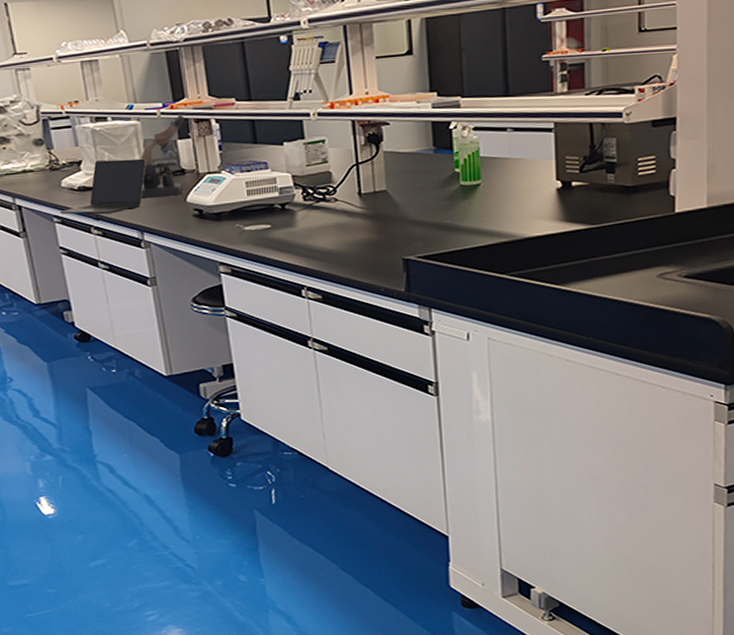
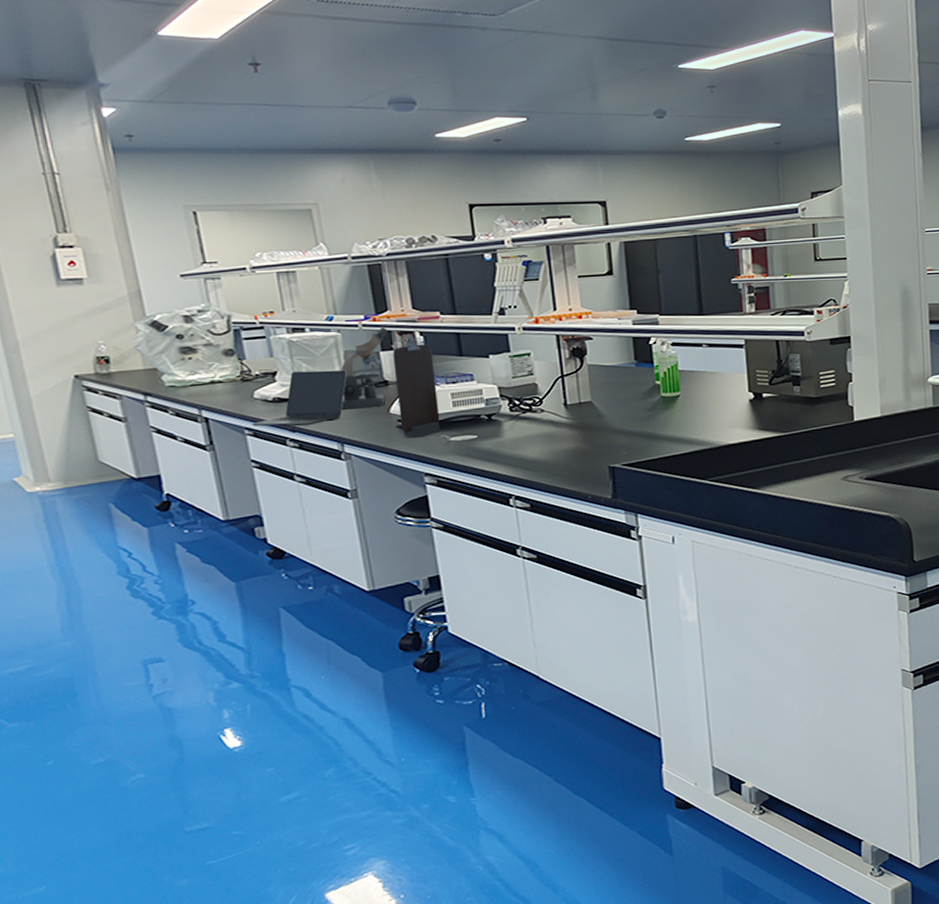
clipboard: none [189,124,235,227] -> present [393,337,441,438]

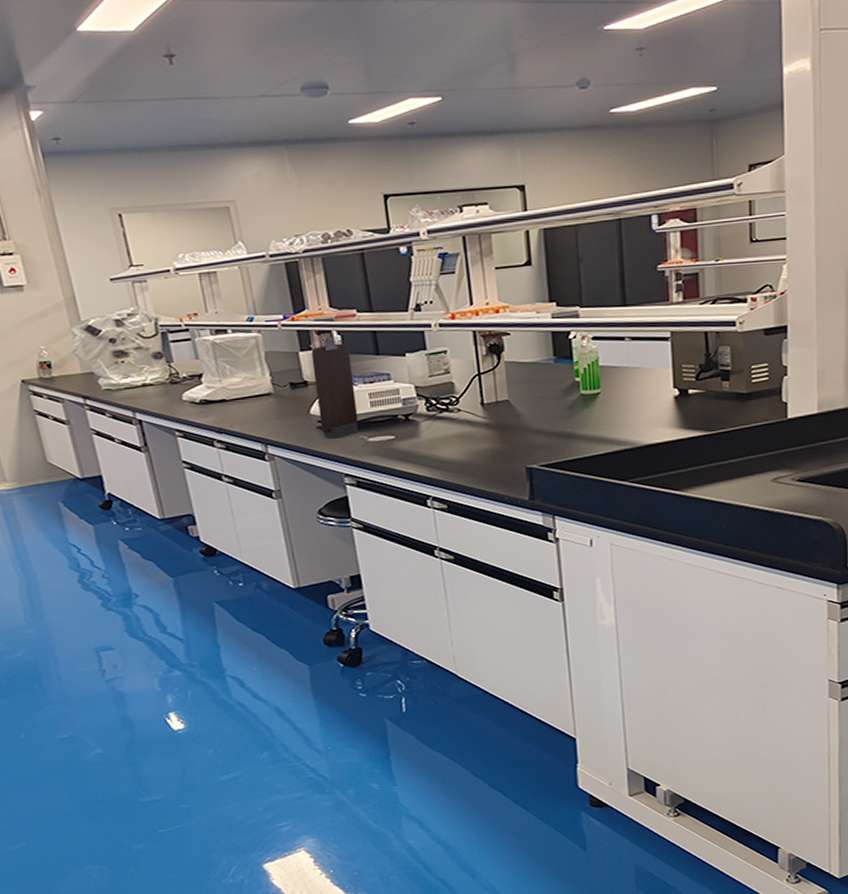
laptop: present [252,370,347,427] -> none [182,371,268,429]
microscope: present [341,326,387,410] -> none [262,326,306,411]

